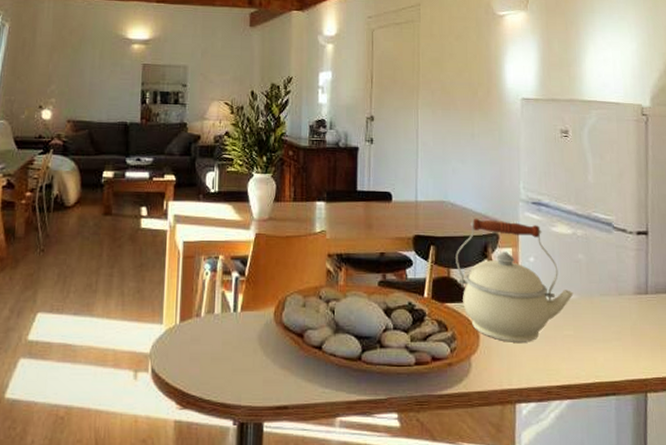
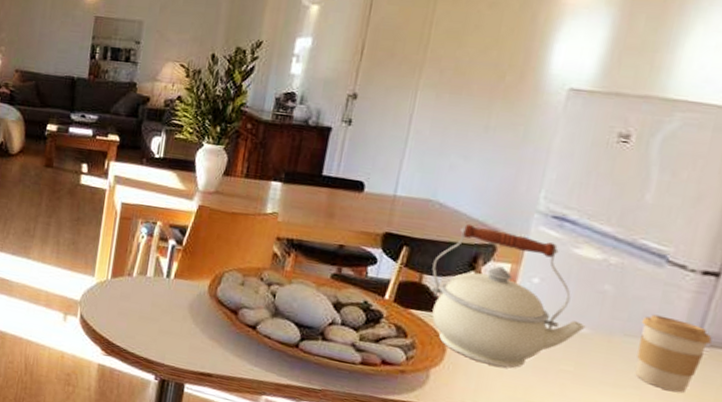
coffee cup: none [608,273,656,337] -> present [635,314,713,393]

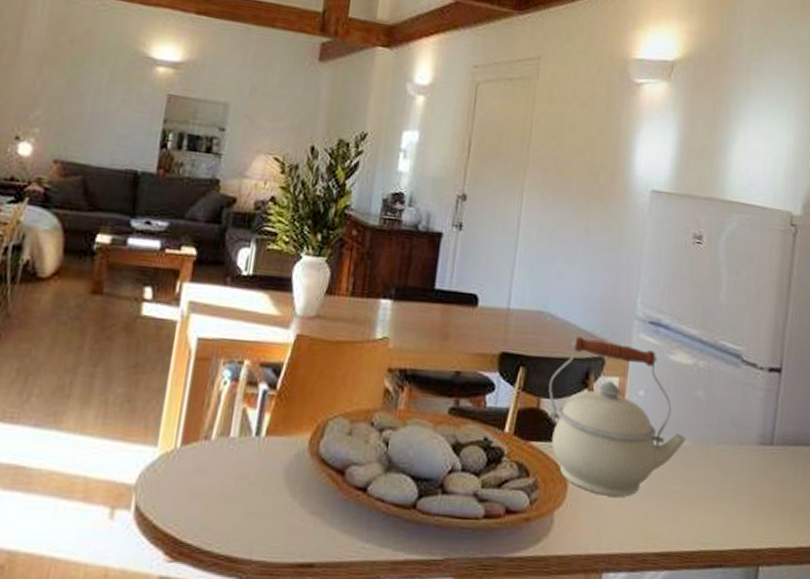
coffee cup: present [635,314,713,393] -> none [729,417,783,498]

